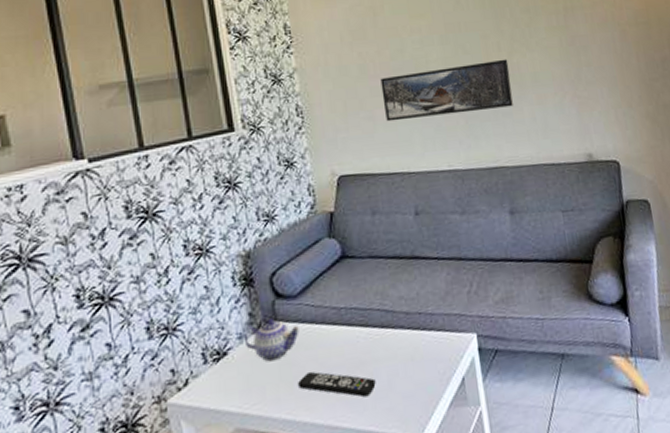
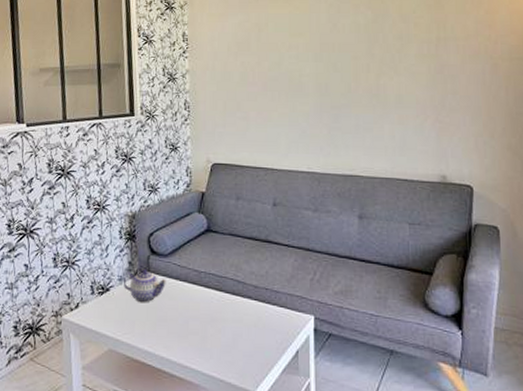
remote control: present [297,371,376,398] -> none [159,317,222,348]
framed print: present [380,59,513,122] -> none [257,79,376,124]

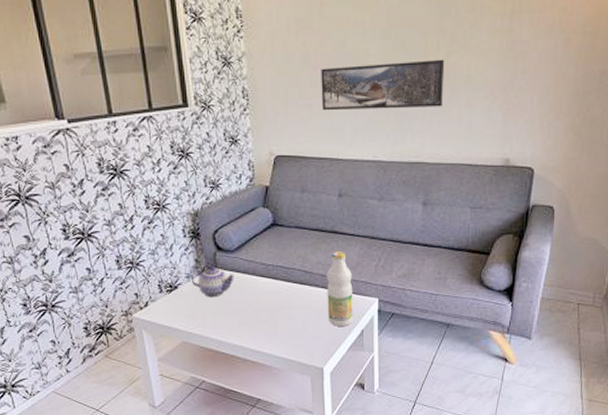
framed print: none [257,79,376,124] -> present [321,59,445,111]
bottle: none [260,262,287,345] -> present [327,251,353,326]

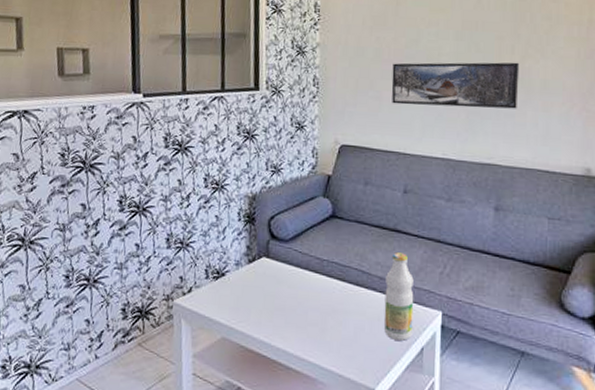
teapot: present [192,265,234,298] -> none [240,254,286,291]

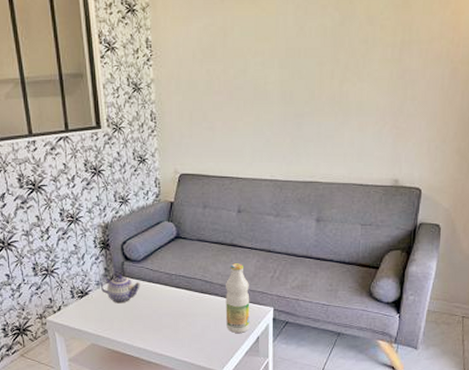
teapot: none [240,254,286,291] -> present [101,274,140,304]
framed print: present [391,62,520,109] -> none [223,86,338,133]

